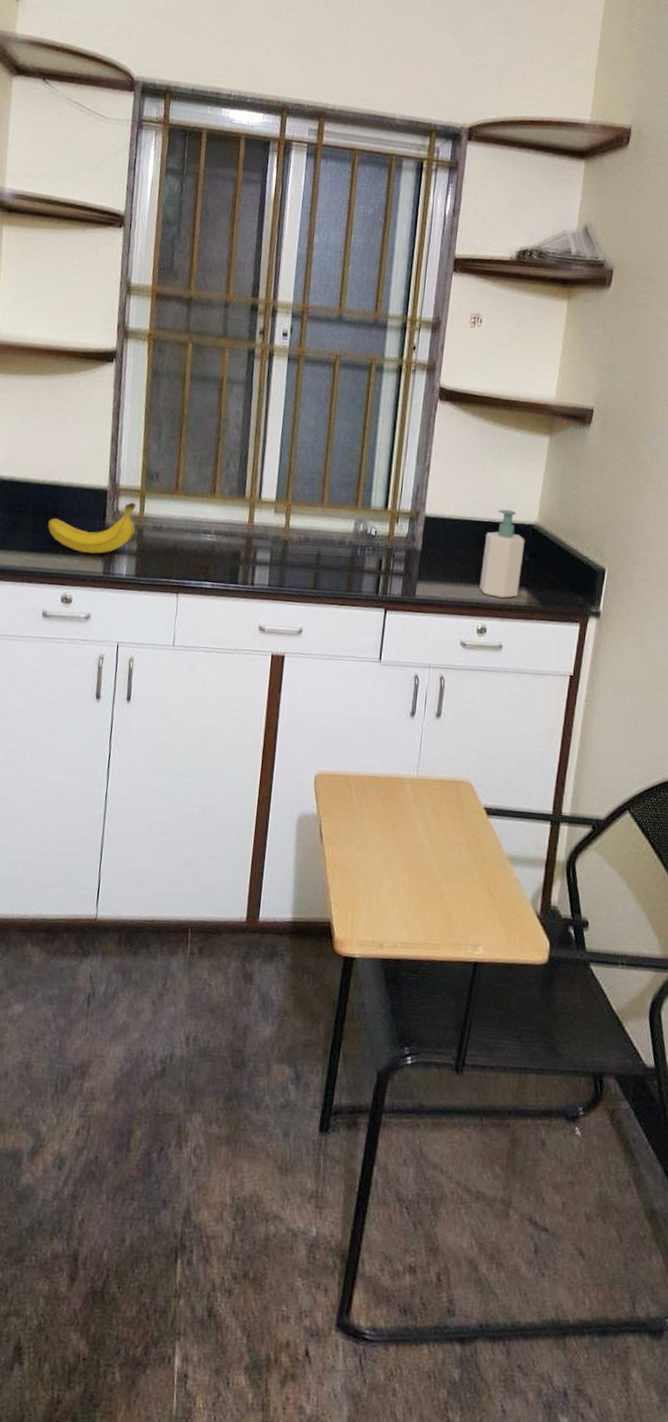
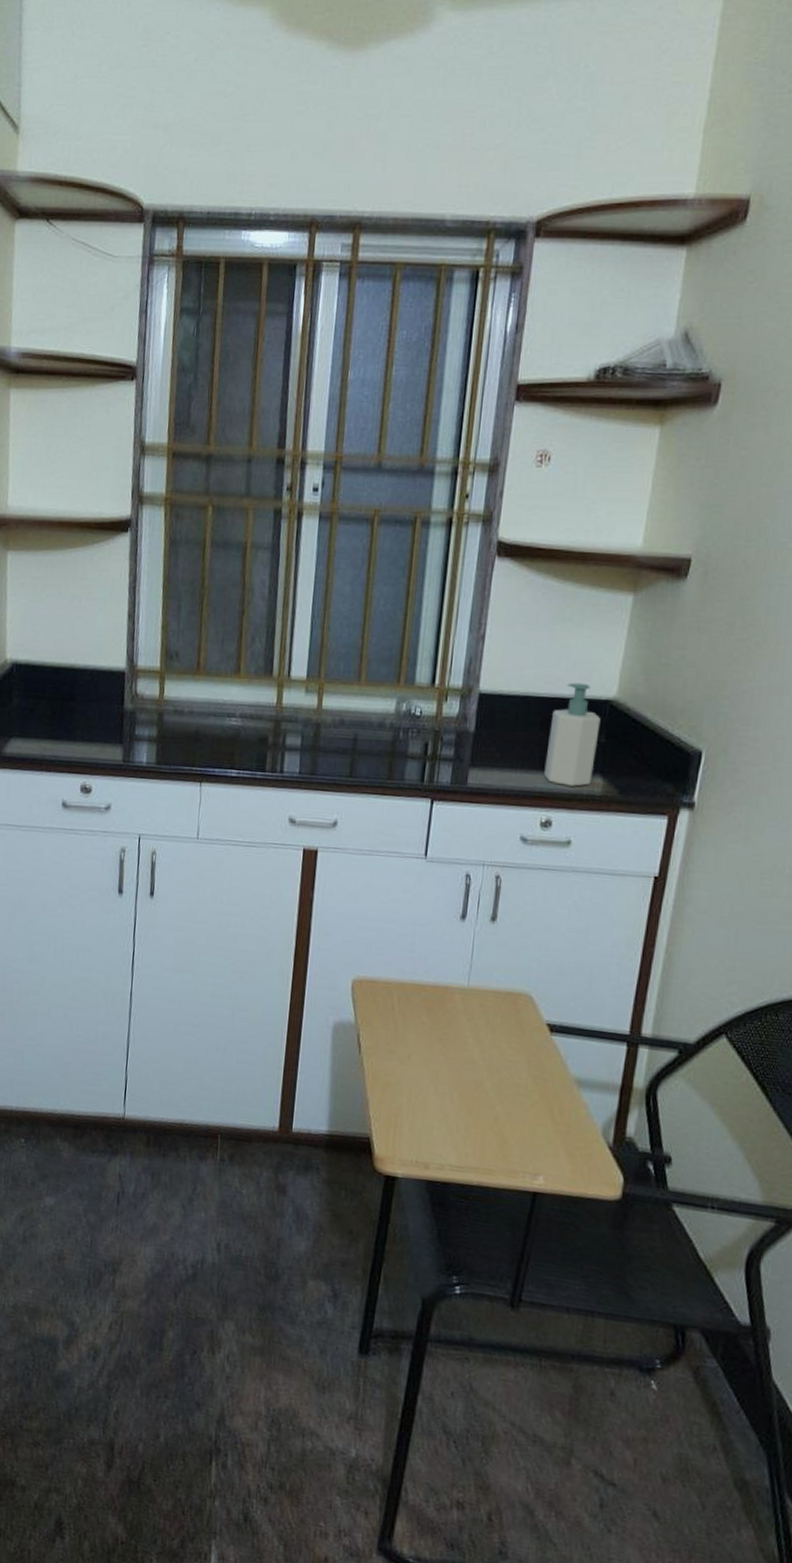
fruit: present [48,502,137,554] -> none [65,684,156,741]

